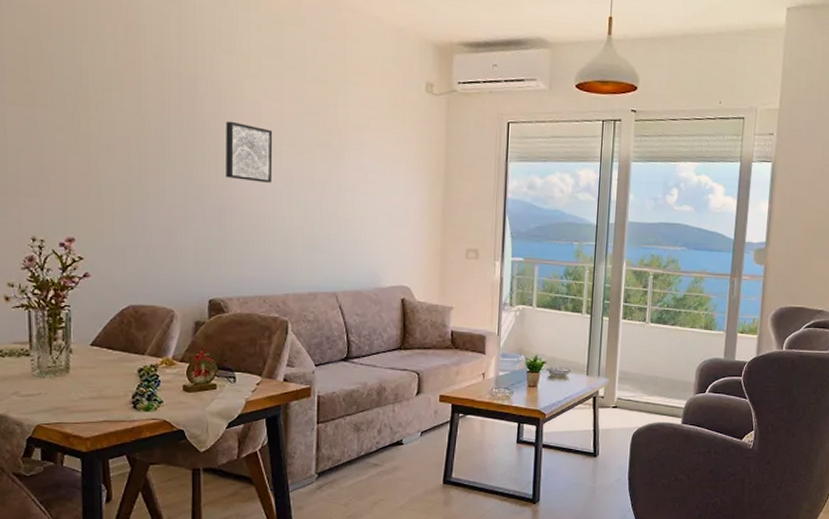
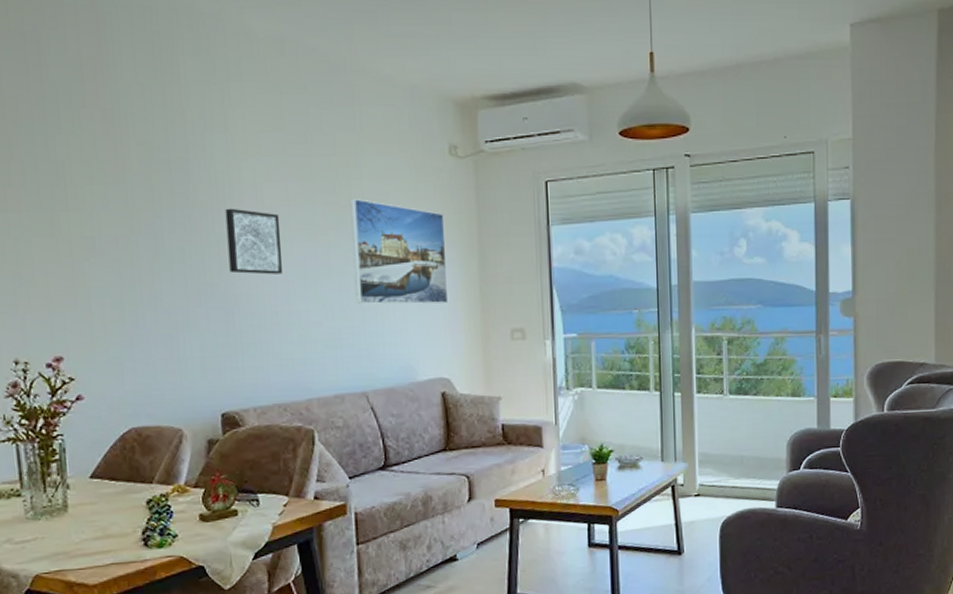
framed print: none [334,123,417,221] -> present [350,199,449,304]

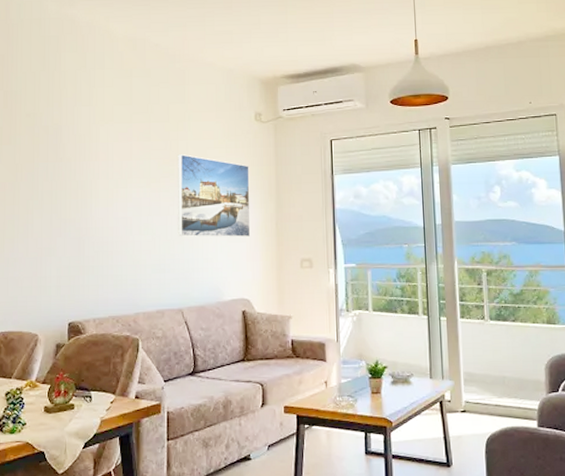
wall art: present [225,208,283,275] -> none [84,161,124,213]

